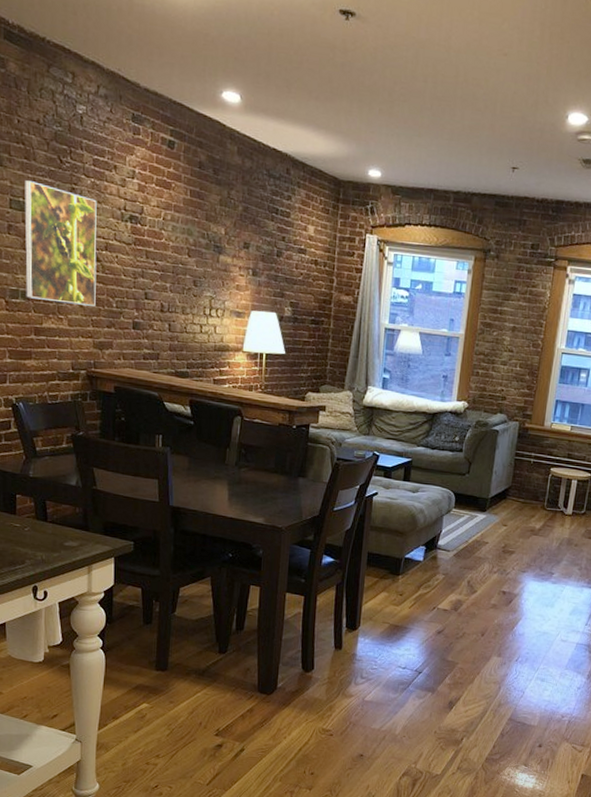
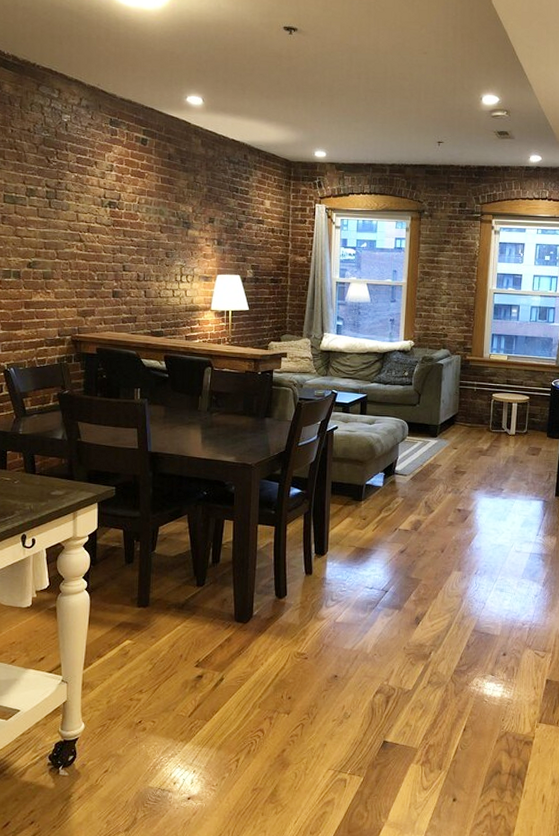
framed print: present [24,180,97,306] -> none [17,179,80,280]

